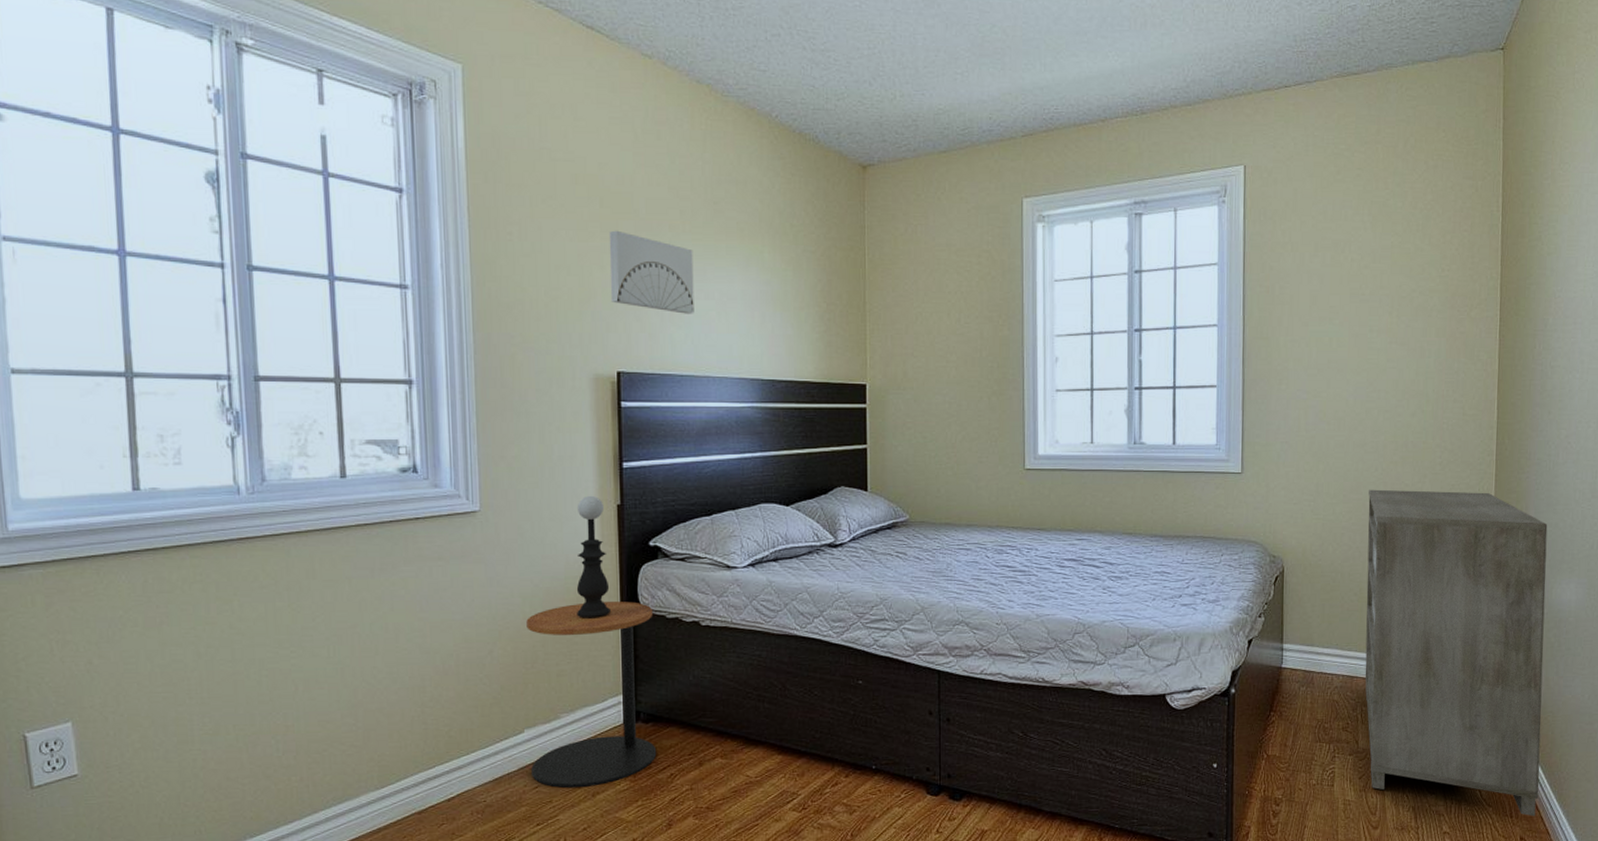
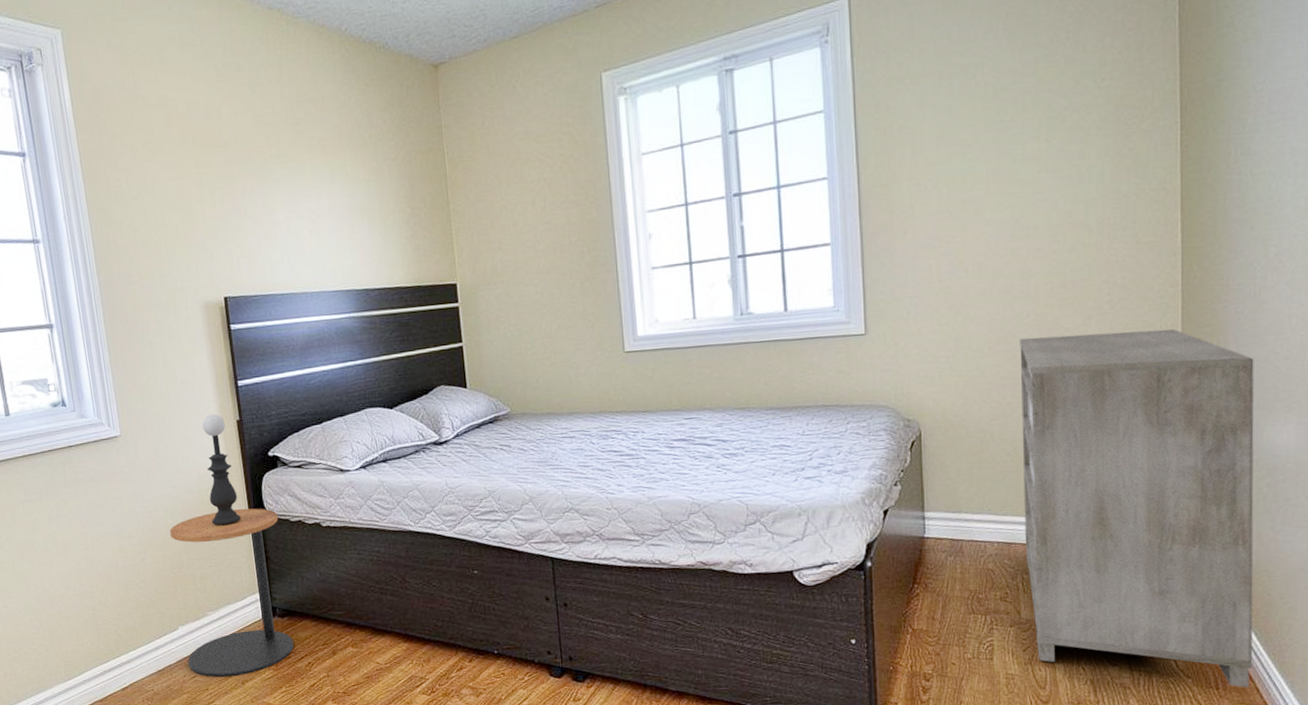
wall art: present [609,230,694,314] -> none [203,164,288,236]

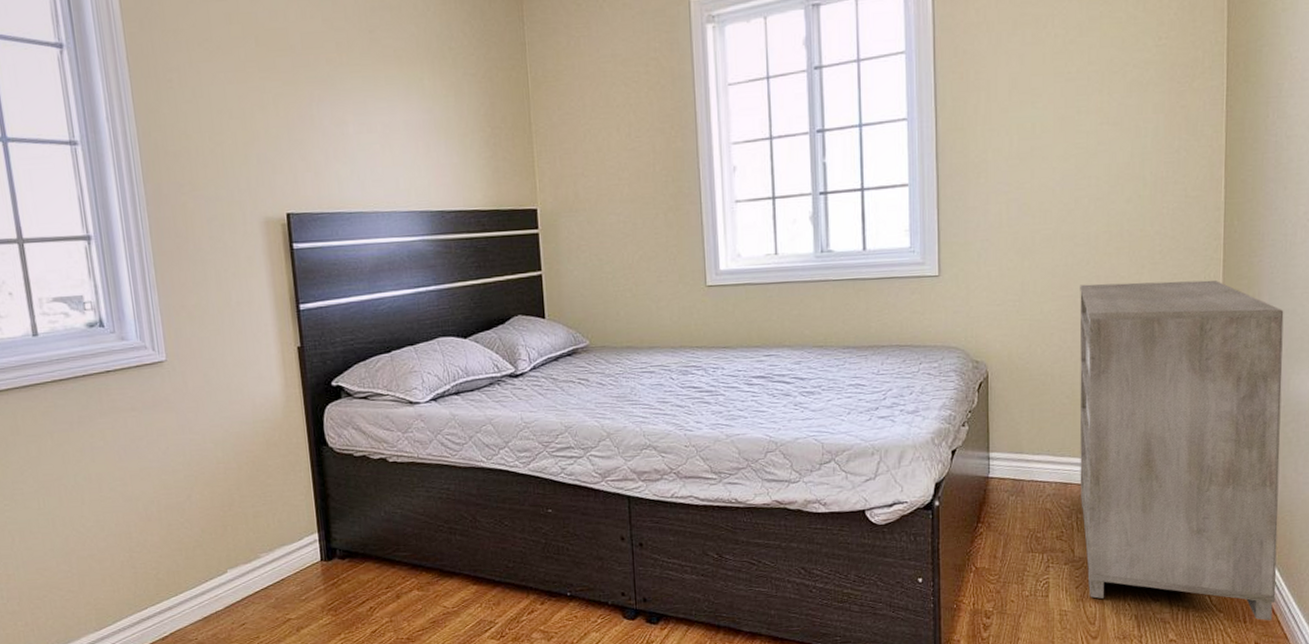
side table: present [170,508,294,677] -> none [220,442,355,624]
table lamp: present [202,413,241,526] -> none [259,339,300,461]

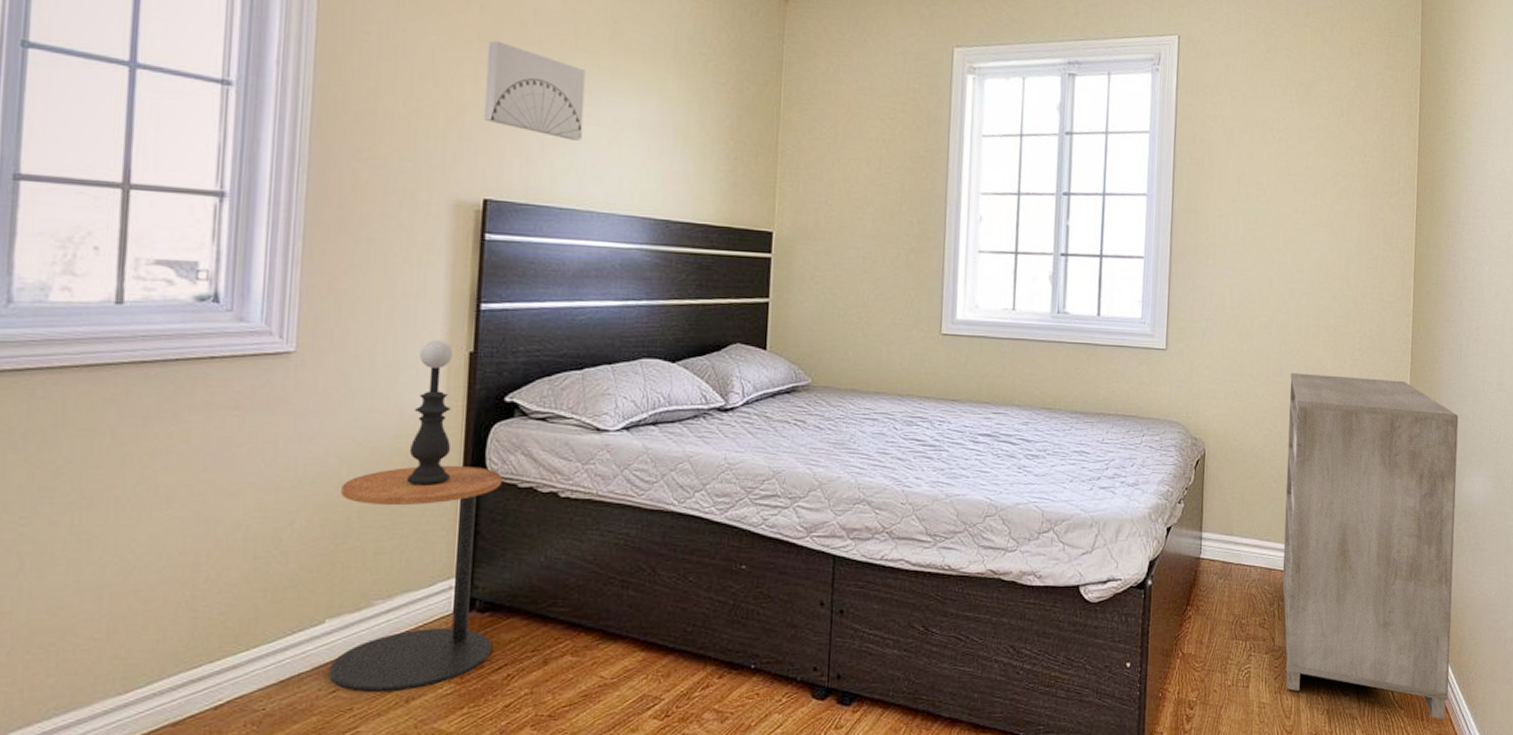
side table: none [220,442,355,624] -> present [329,466,502,692]
table lamp: none [259,339,300,461] -> present [407,339,453,485]
wall art: none [266,68,358,150] -> present [483,40,586,141]

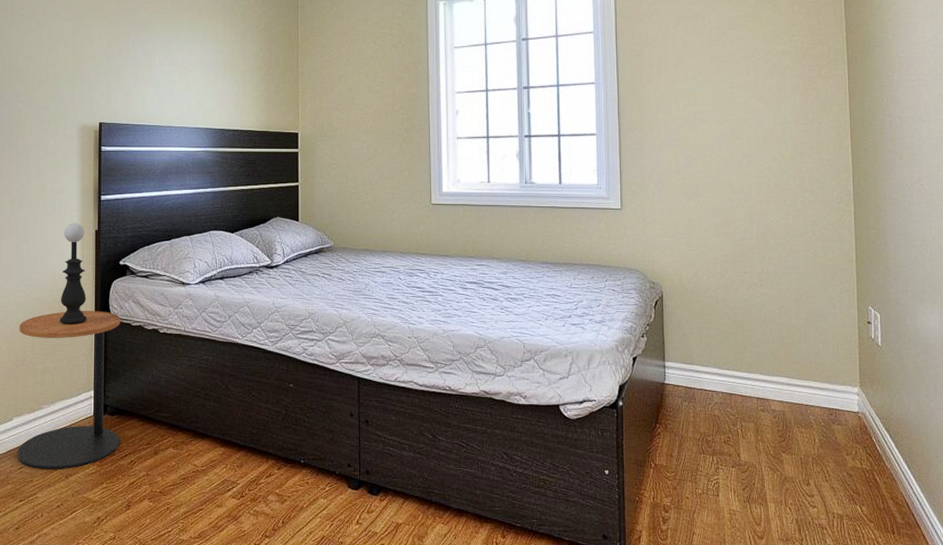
wall art: present [483,40,586,141] -> none [96,12,162,77]
dresser: present [1282,372,1459,719] -> none [737,225,919,534]

